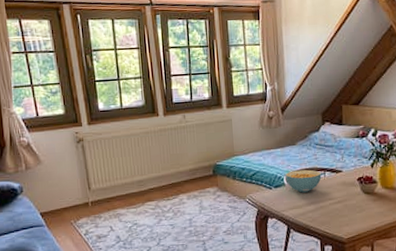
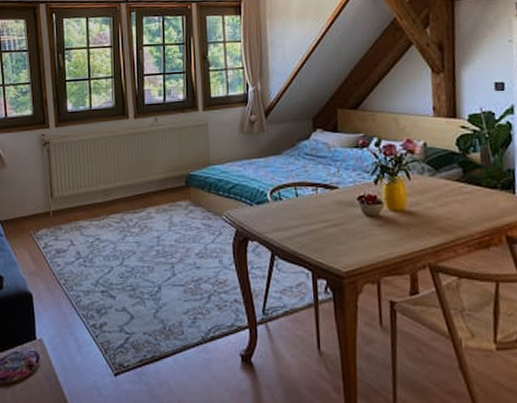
cereal bowl: present [285,169,322,193] -> none [269,184,313,212]

